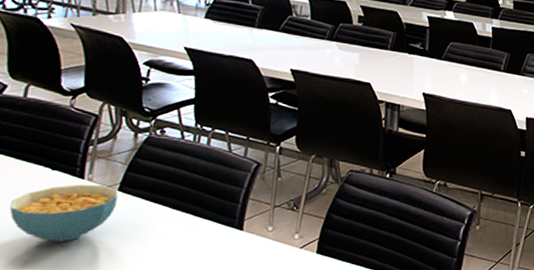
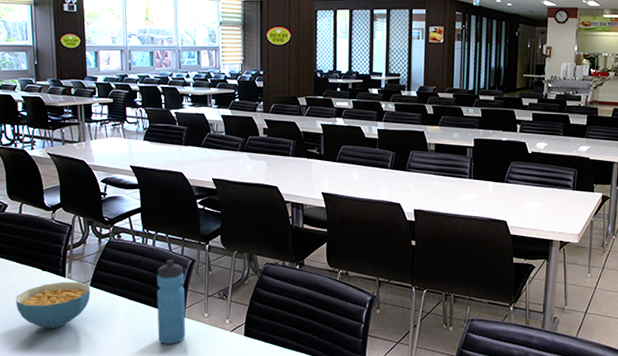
water bottle: none [205,162,246,263] -> present [156,260,186,345]

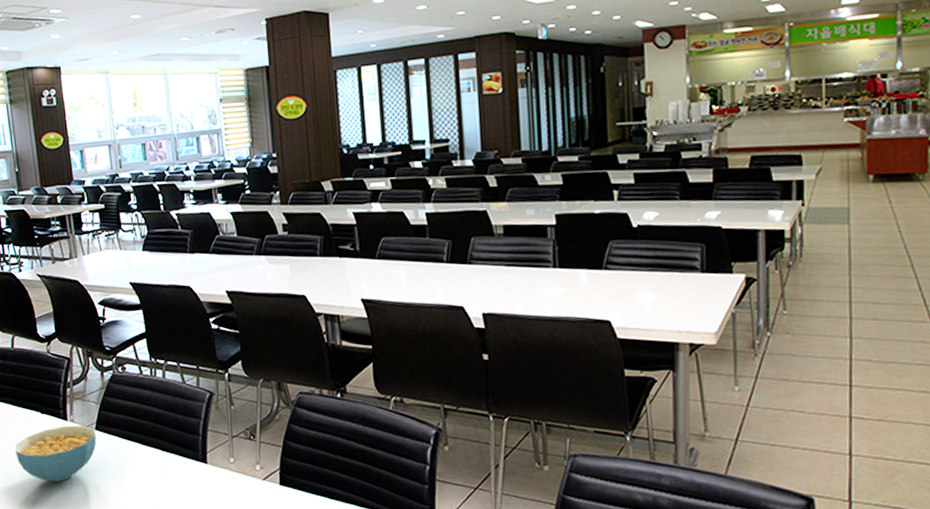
water bottle: present [156,260,186,345] -> none [170,394,210,498]

